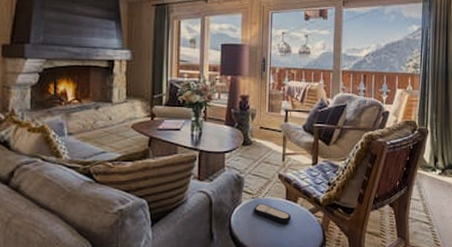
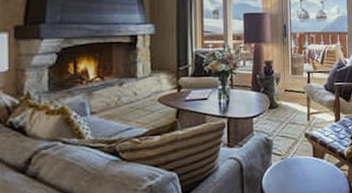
remote control: present [254,203,292,223] -> none [283,163,320,181]

